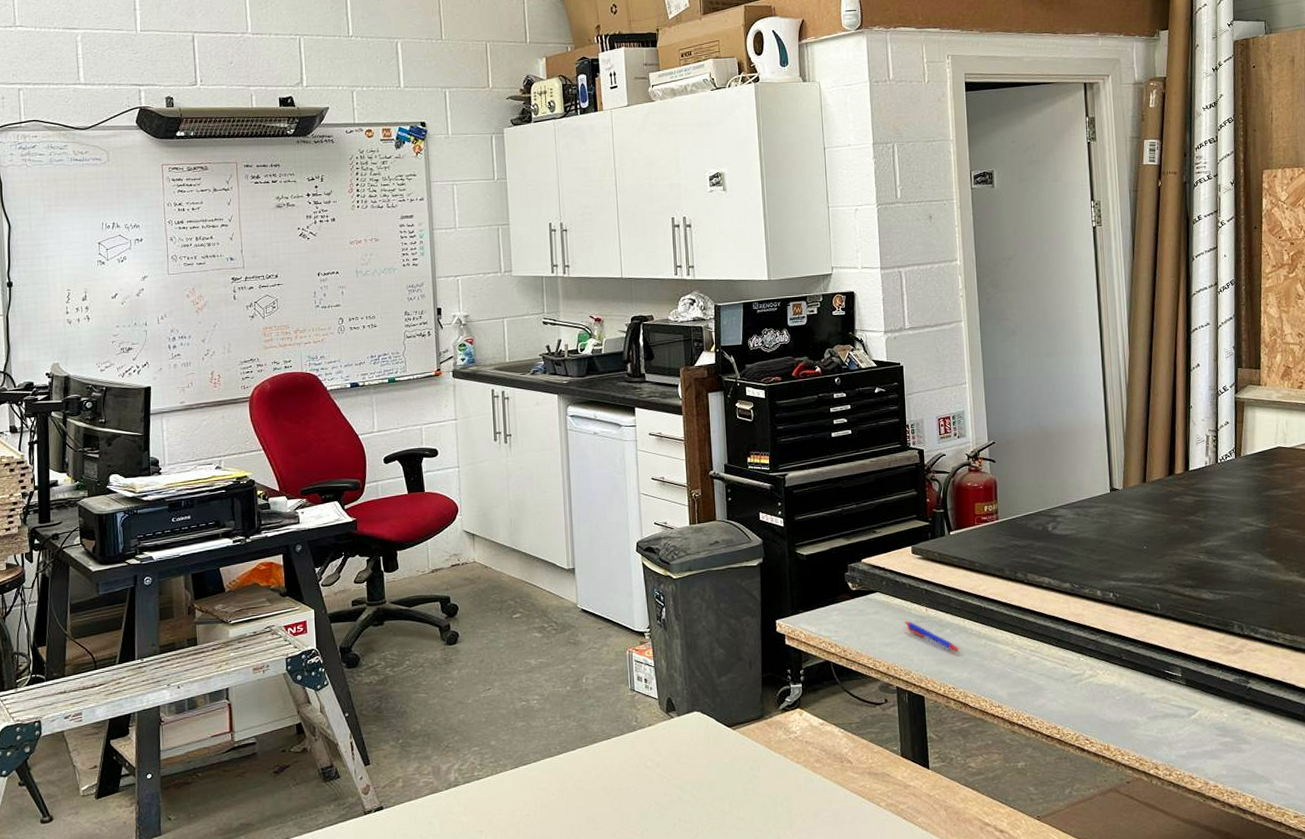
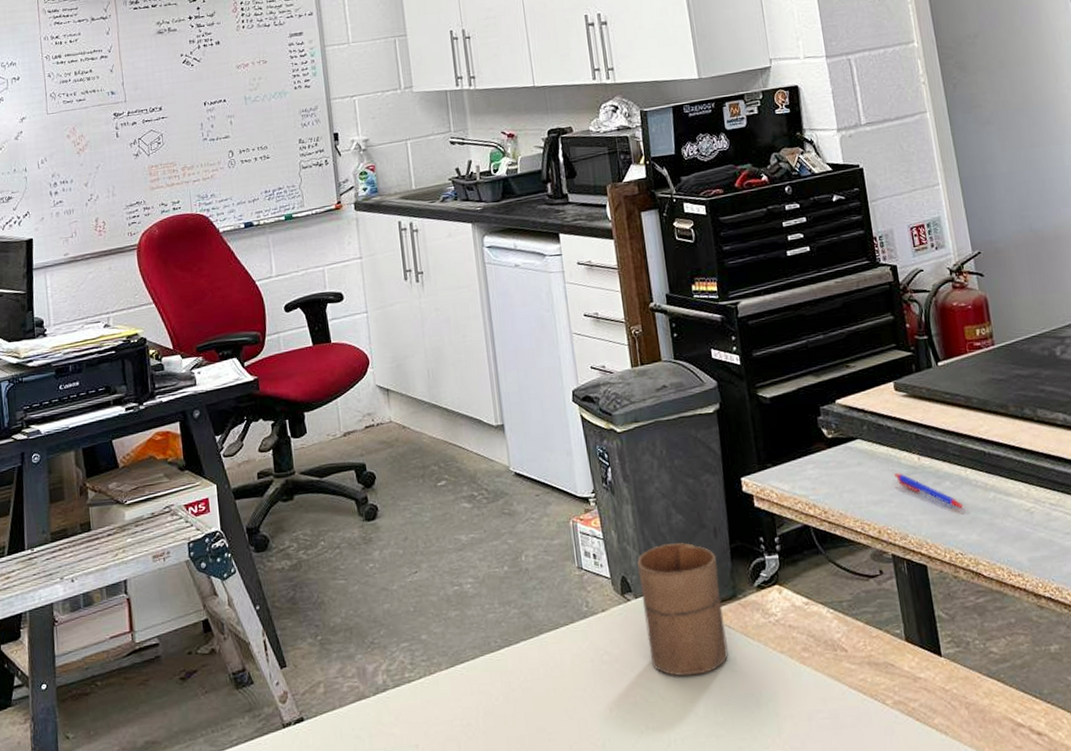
cup: none [682,672,754,780] -> present [637,542,728,677]

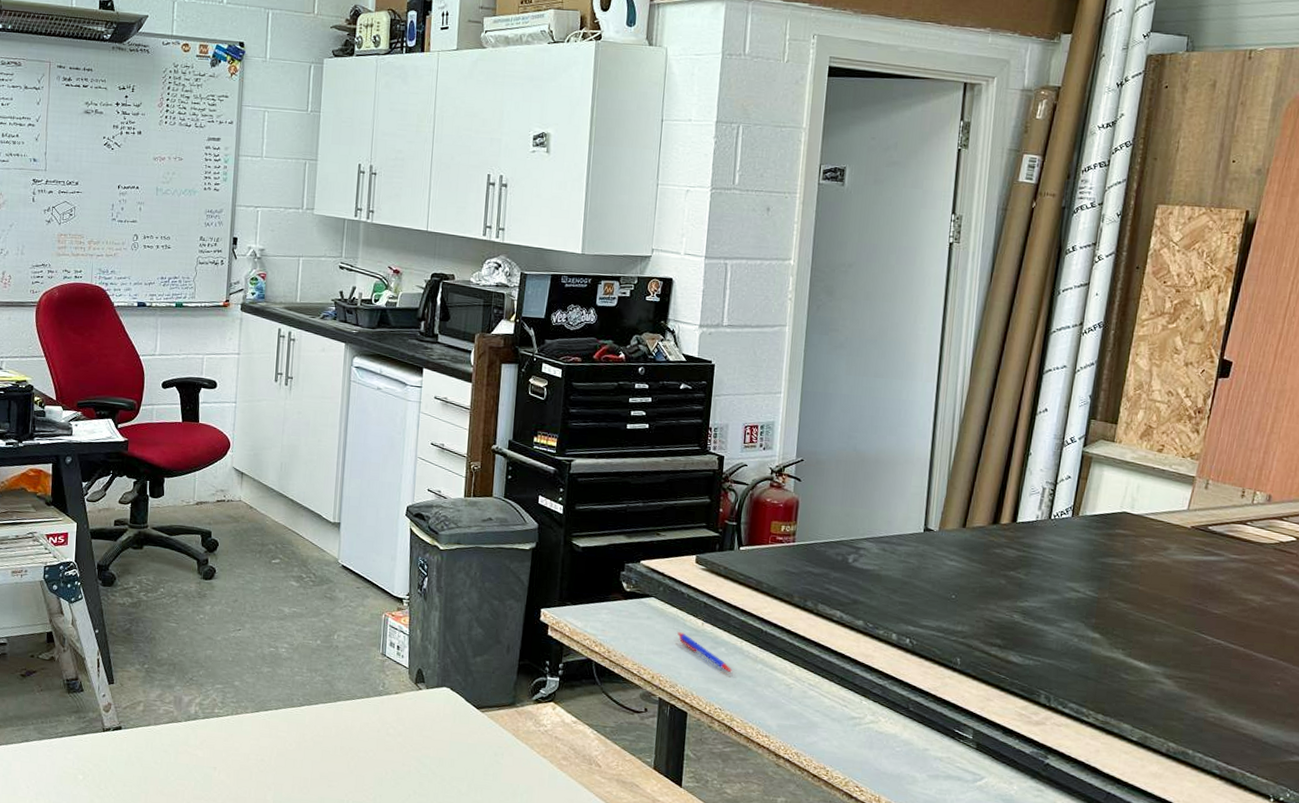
cup: present [637,542,728,677] -> none [429,650,505,761]

